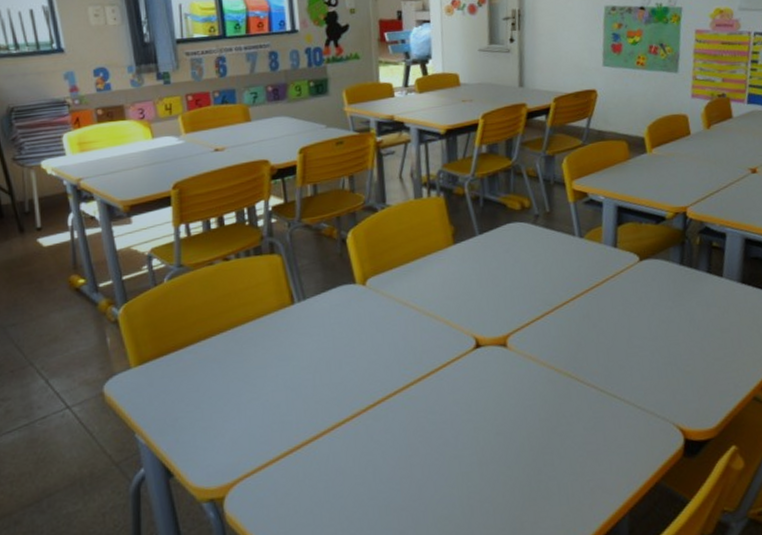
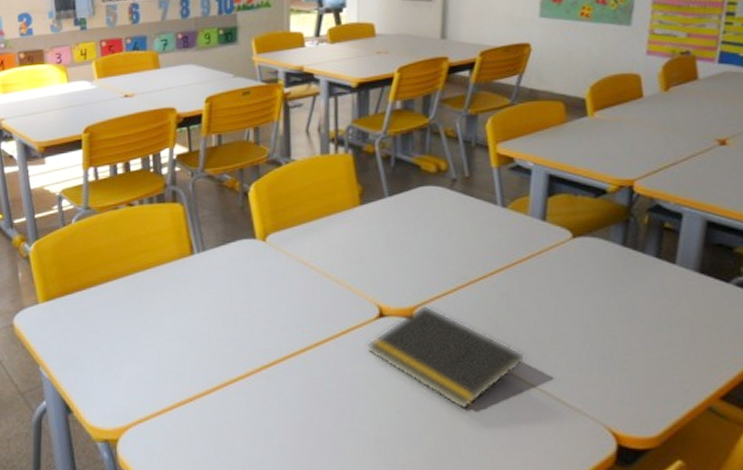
notepad: none [465,332,606,425] -> present [366,304,526,409]

